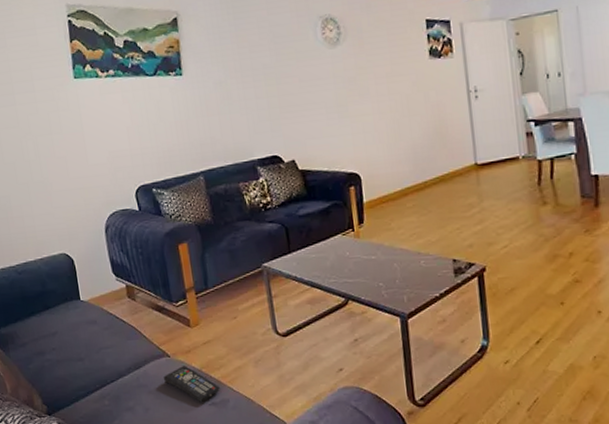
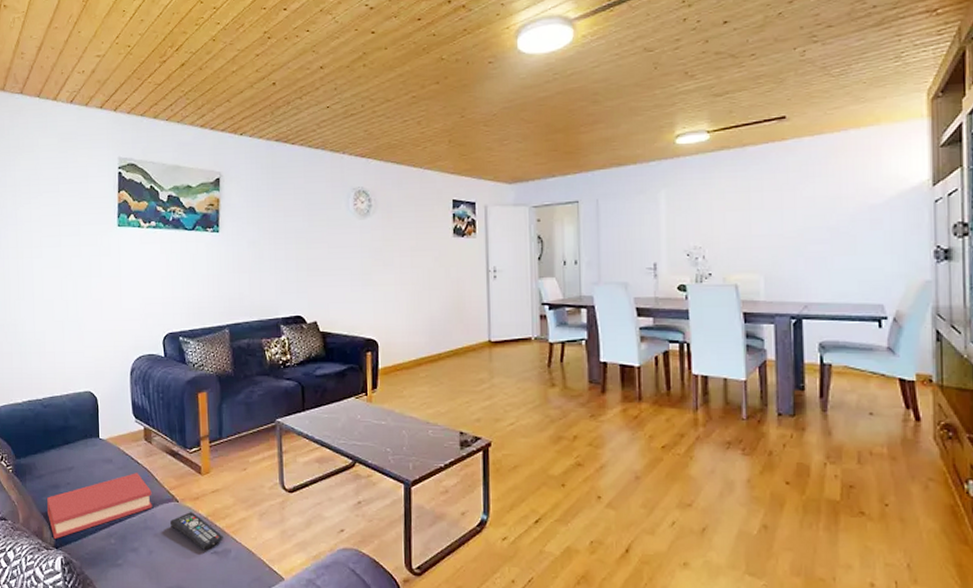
hardback book: none [33,331,144,406] -> present [47,473,152,539]

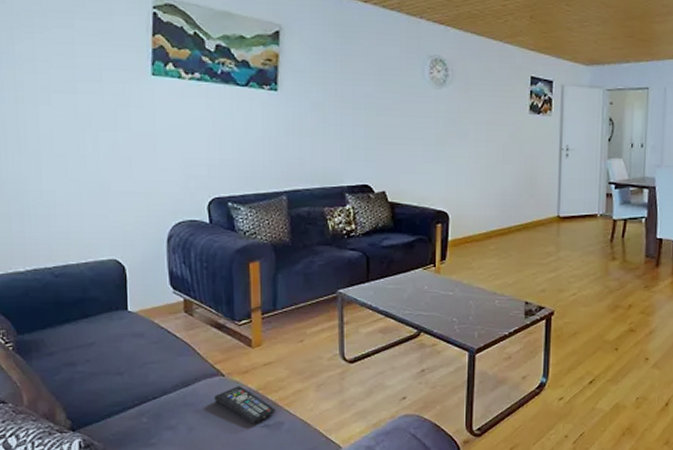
hardback book: present [47,473,152,539] -> none [60,347,193,421]

